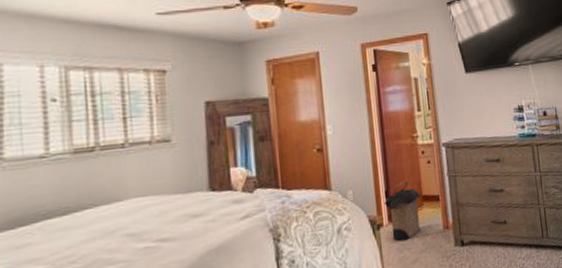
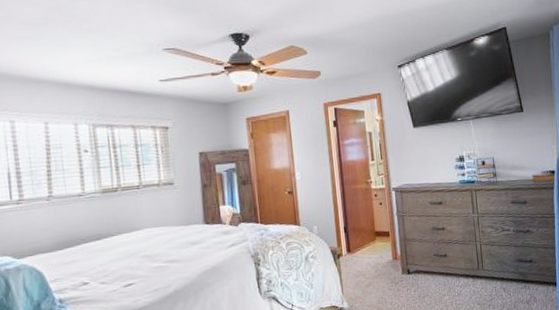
laundry hamper: present [384,180,421,241] -> none [343,219,374,268]

